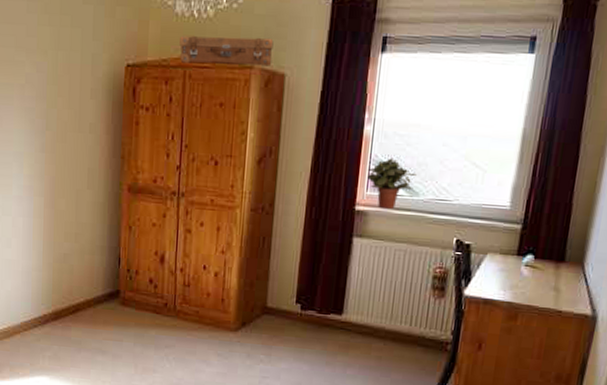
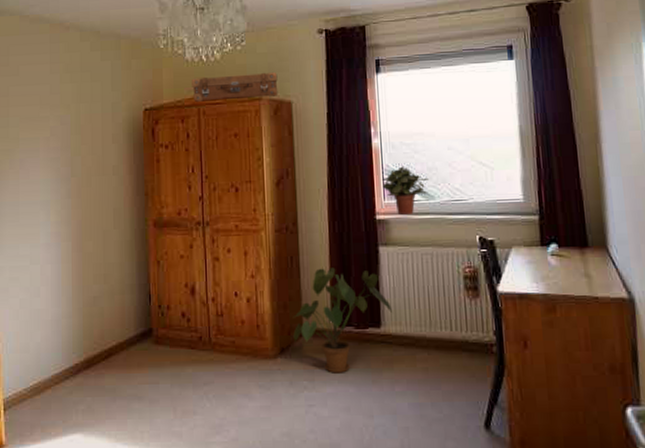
house plant: none [256,251,357,352] -> present [292,267,393,373]

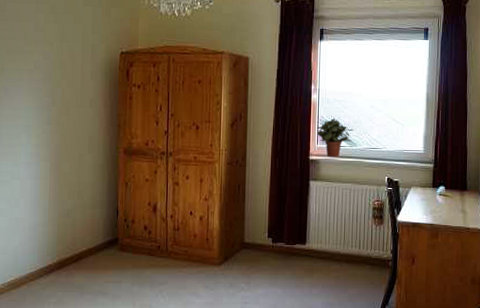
suitcase: present [192,71,278,103] -> none [164,30,239,52]
house plant: present [292,267,393,373] -> none [236,195,317,278]

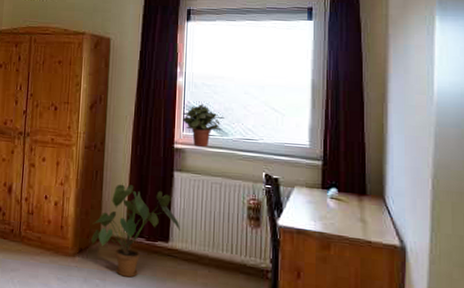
house plant: none [236,195,317,278] -> present [91,184,181,278]

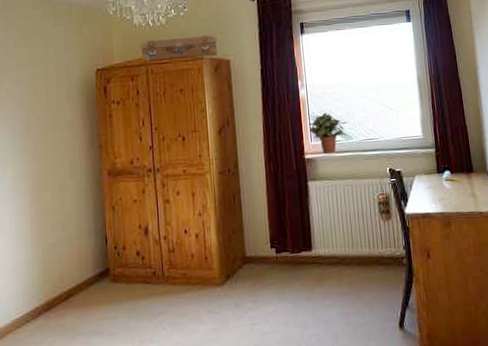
suitcase: none [27,11,101,33] -> present [140,34,218,63]
house plant: present [91,184,181,278] -> none [236,202,322,294]

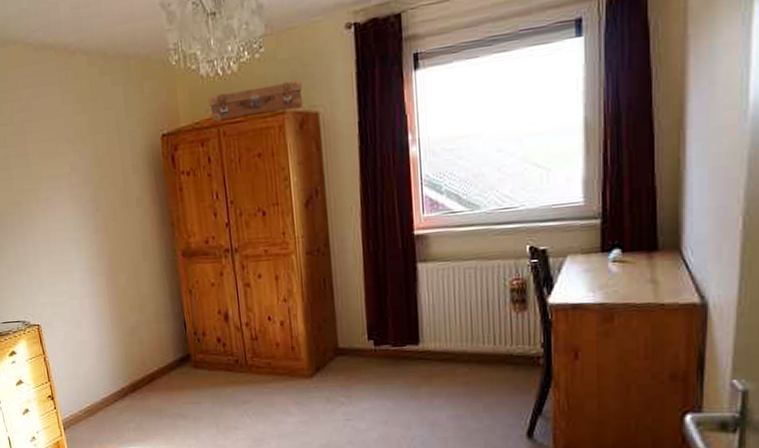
potted plant: present [308,112,347,154] -> none [420,175,474,229]

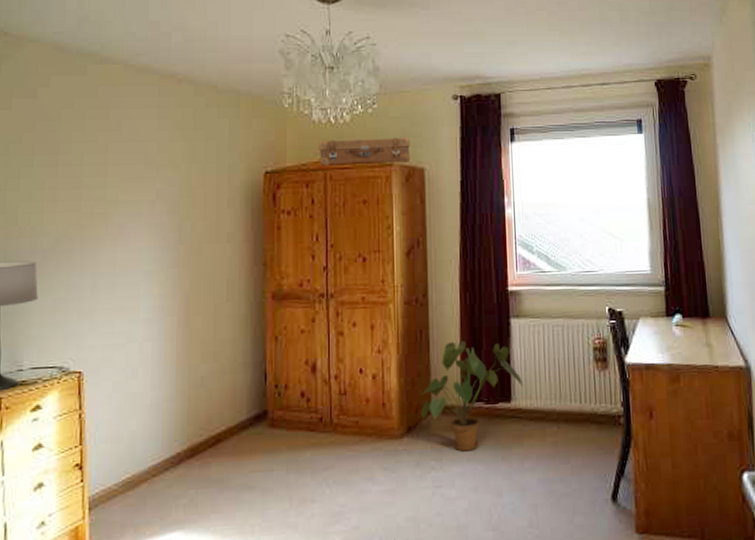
house plant: none [327,287,432,390] -> present [420,341,524,452]

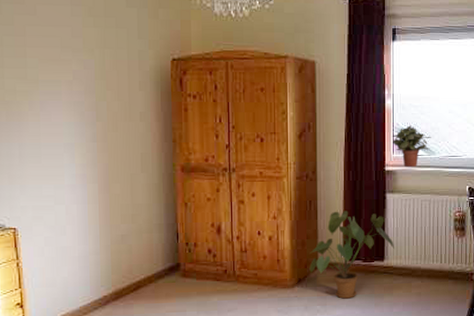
suitcase: present [318,137,411,167] -> none [220,32,303,57]
potted plant: none [514,237,561,287] -> present [391,125,431,168]

